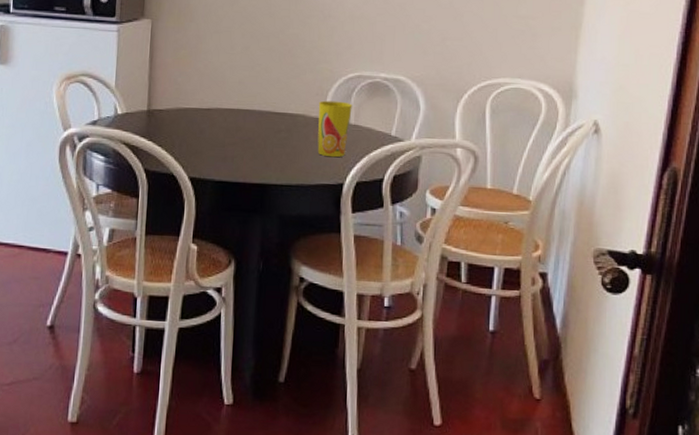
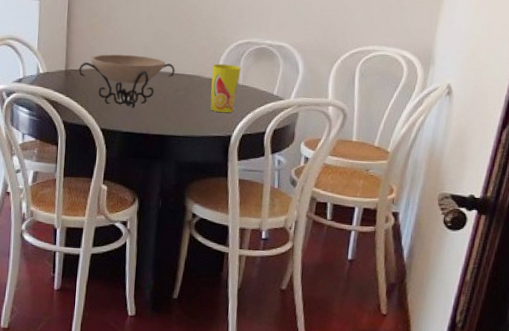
decorative bowl: none [163,91,276,154] -> present [79,54,175,109]

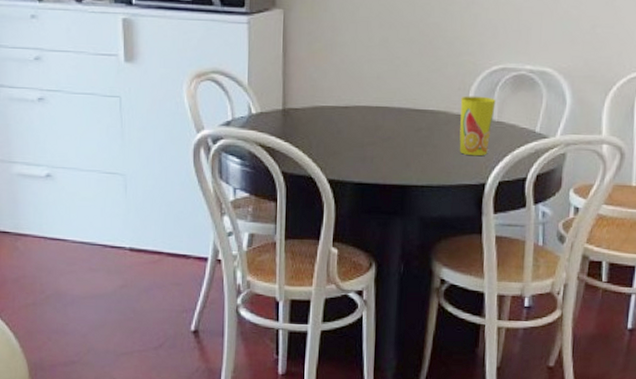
decorative bowl: present [79,54,175,109] -> none [299,87,416,154]

